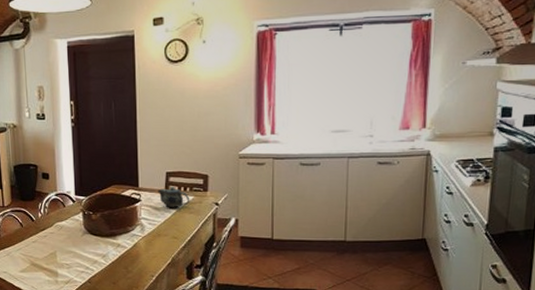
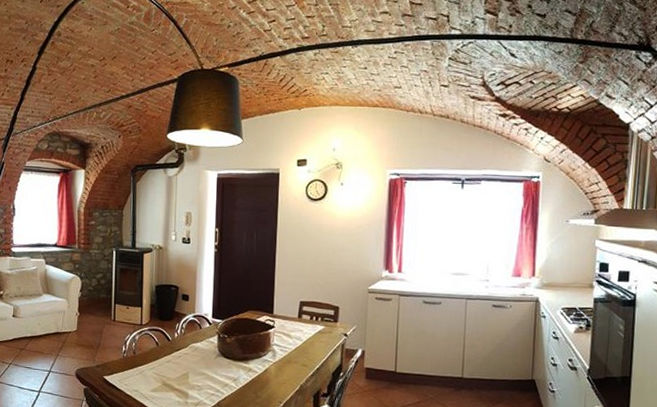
teapot: present [157,186,190,208] -> none [290,315,321,337]

